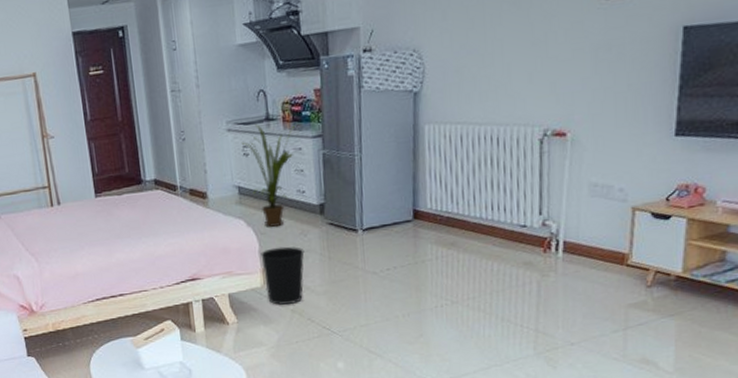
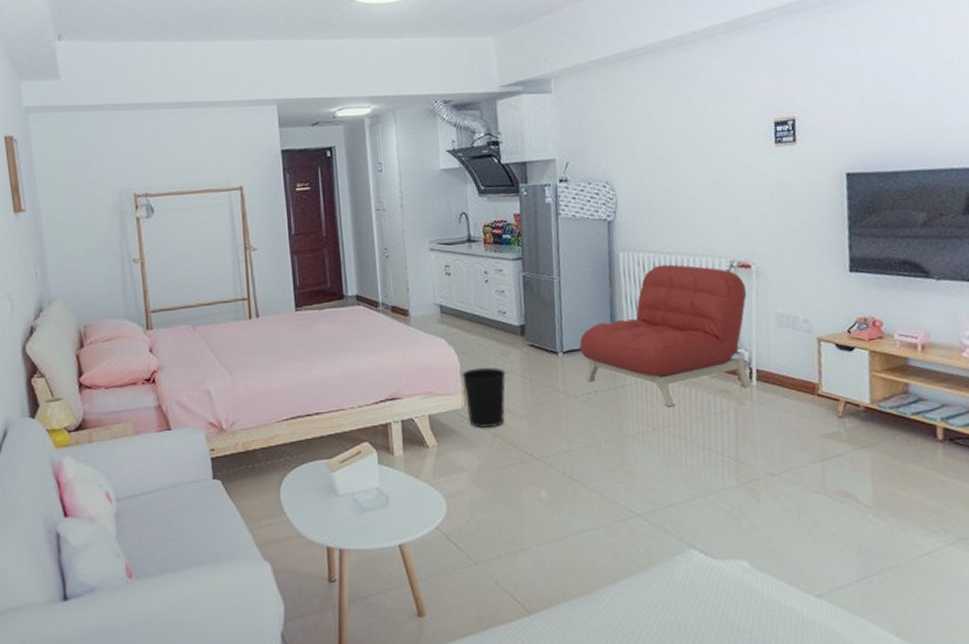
house plant: present [241,124,295,227] -> none [443,245,496,347]
armchair: none [380,135,560,281] -> present [579,264,752,407]

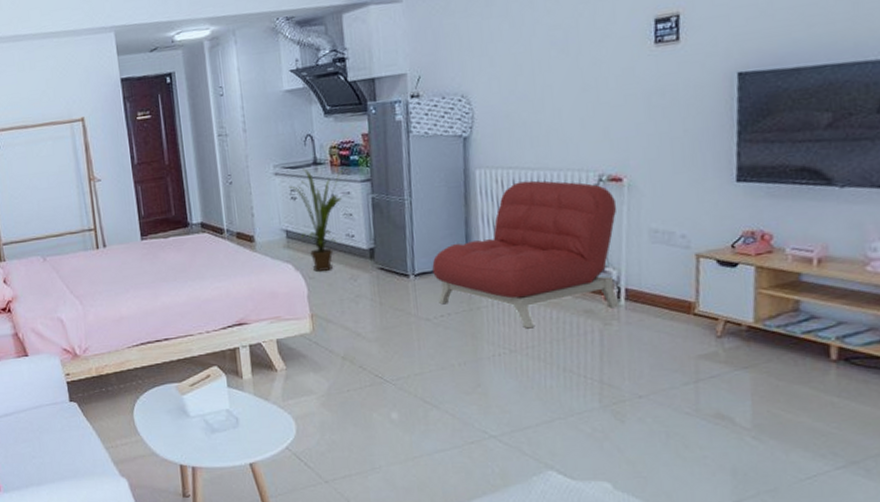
house plant: none [443,245,496,347] -> present [288,168,343,271]
wastebasket: present [462,367,506,429] -> none [309,291,355,353]

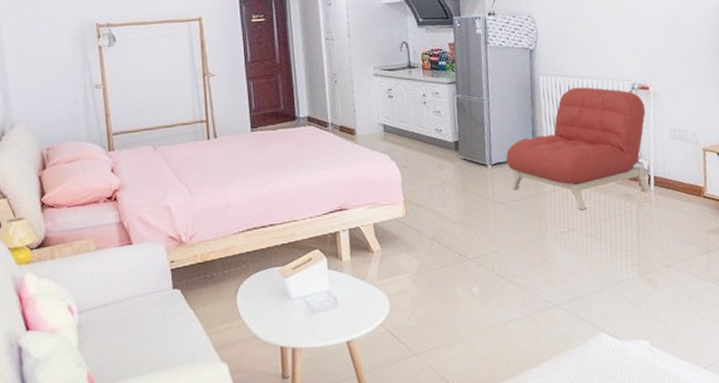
house plant: present [288,168,343,271] -> none [386,70,433,161]

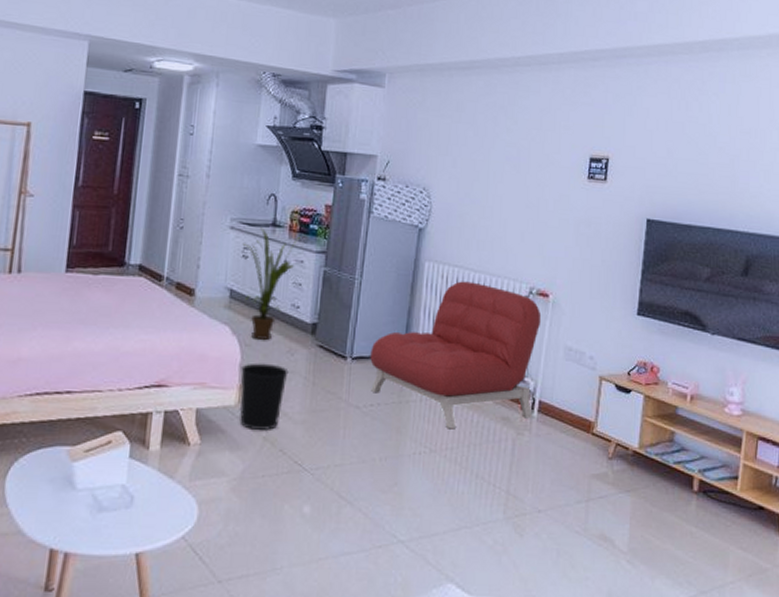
house plant: none [386,70,433,161] -> present [242,227,300,340]
wastebasket: none [403,179,442,235] -> present [239,363,289,432]

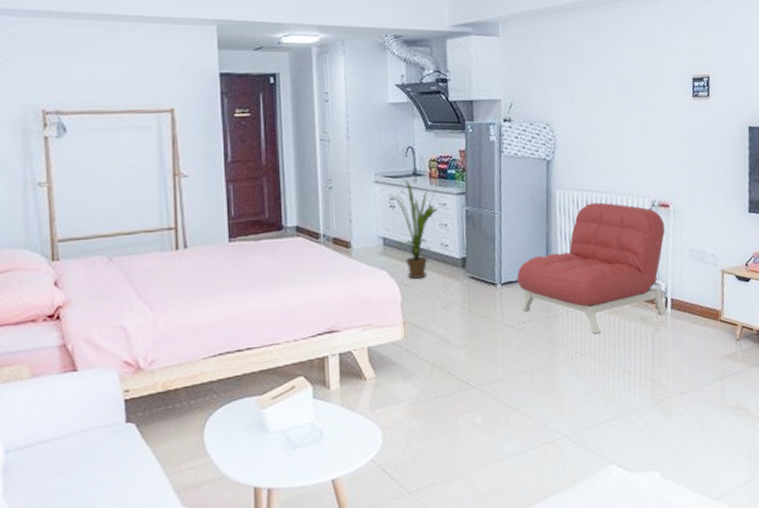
wastebasket: present [239,363,289,432] -> none [403,298,446,360]

